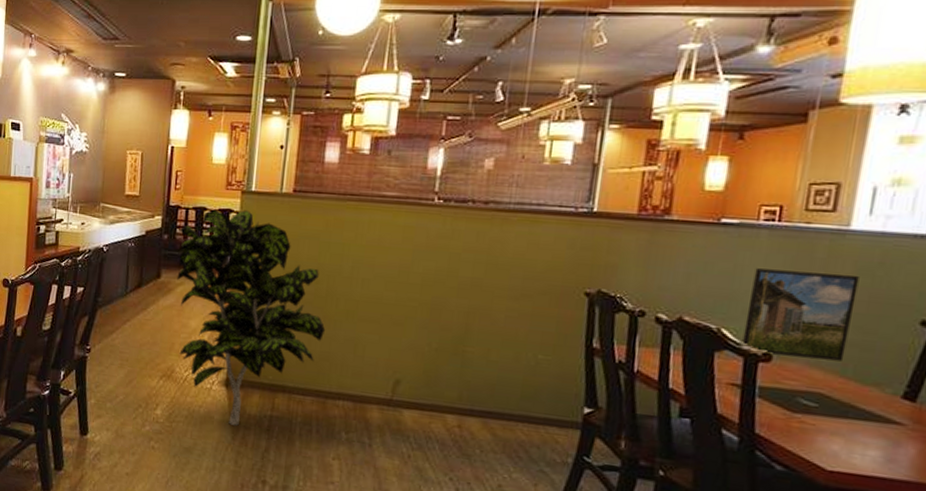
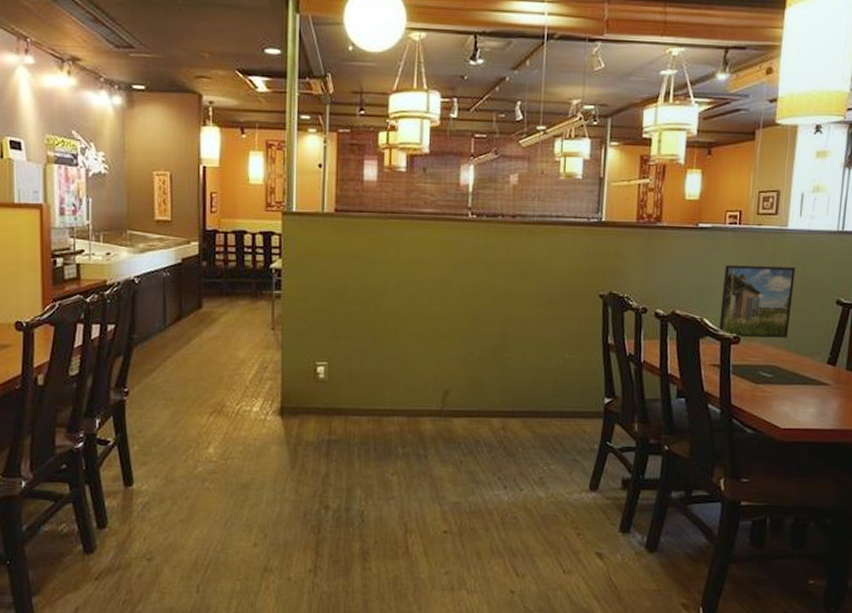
indoor plant: present [177,209,326,426] -> none [220,232,376,454]

